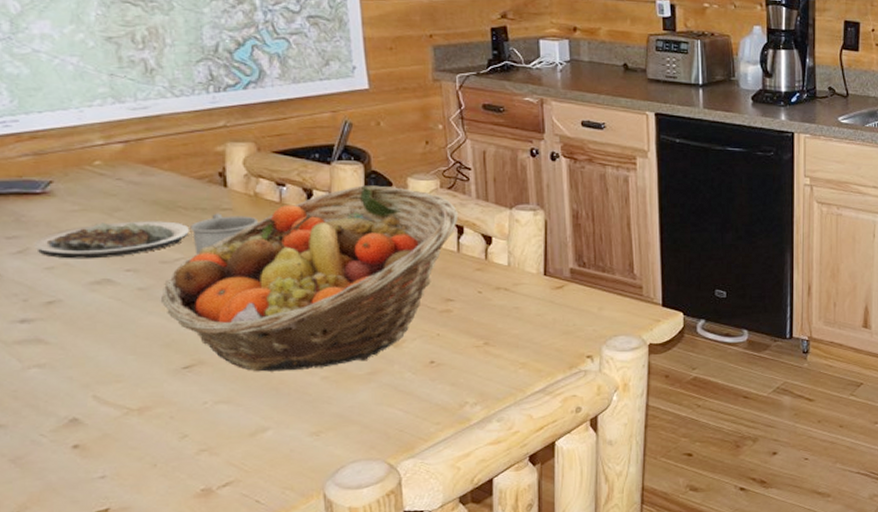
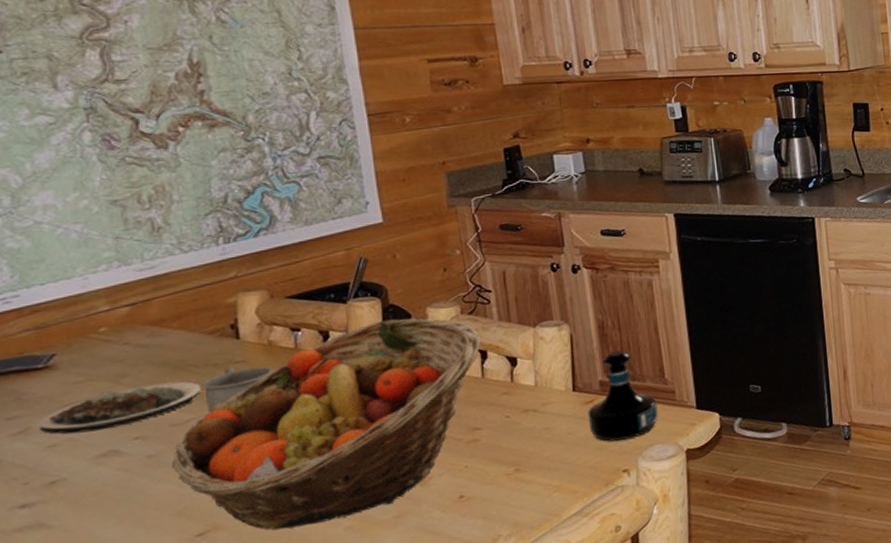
tequila bottle: none [557,242,624,327] -> present [587,350,658,442]

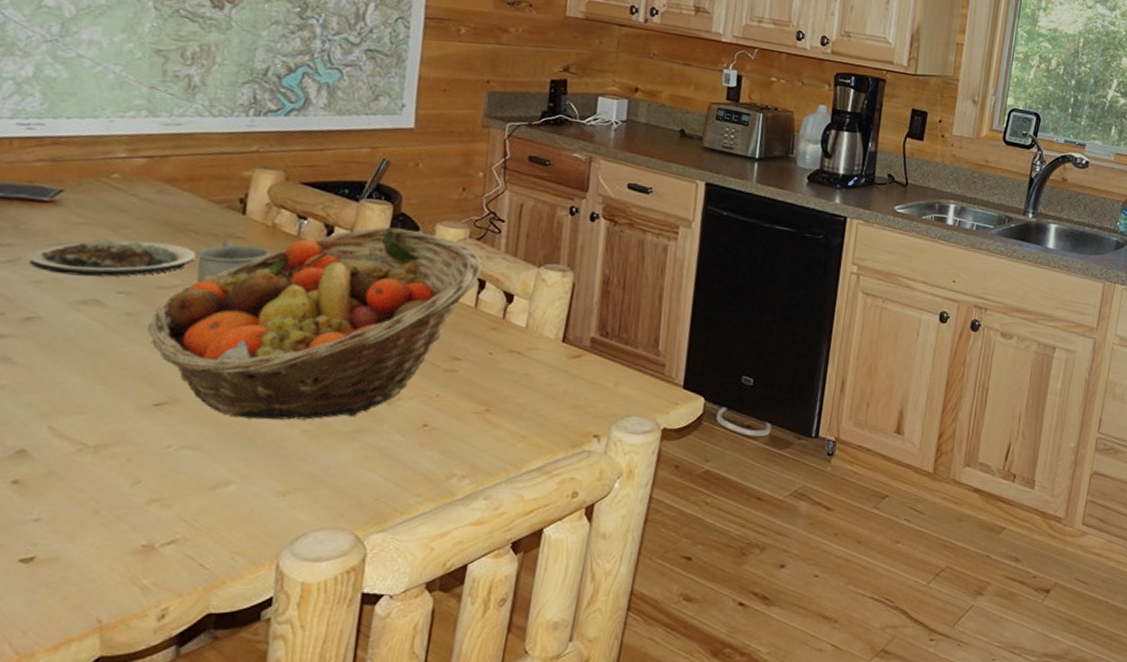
tequila bottle: present [587,350,658,442] -> none [569,310,645,404]

